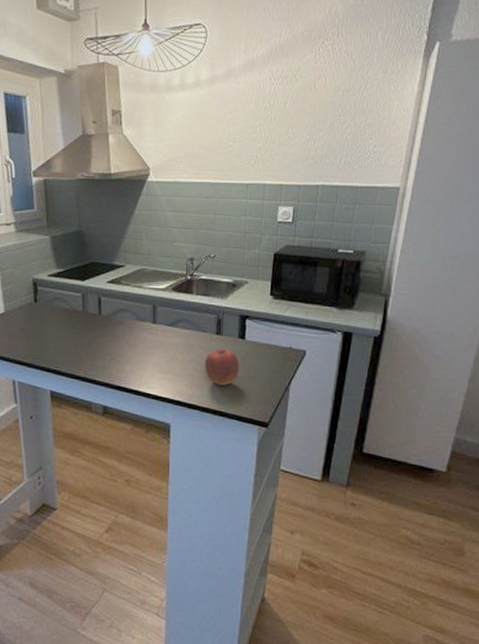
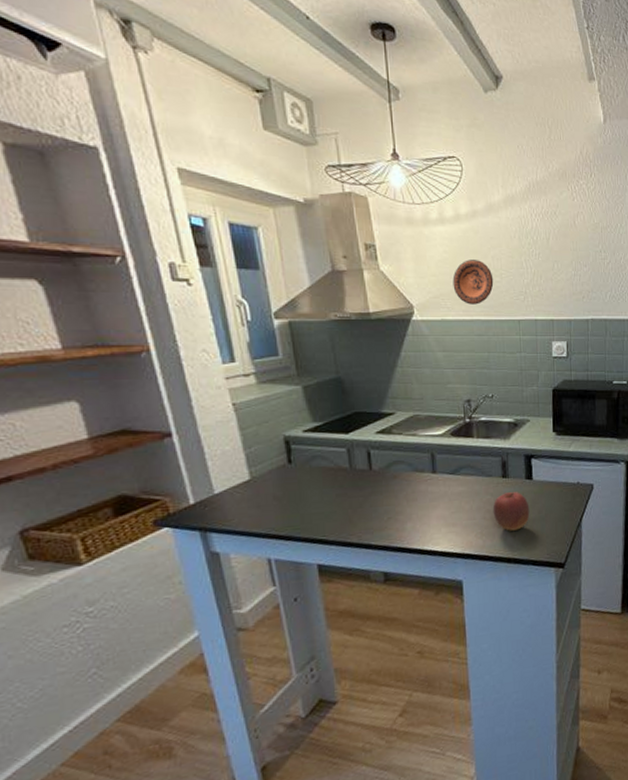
decorative plate: none [187,124,227,168] -> present [452,260,494,305]

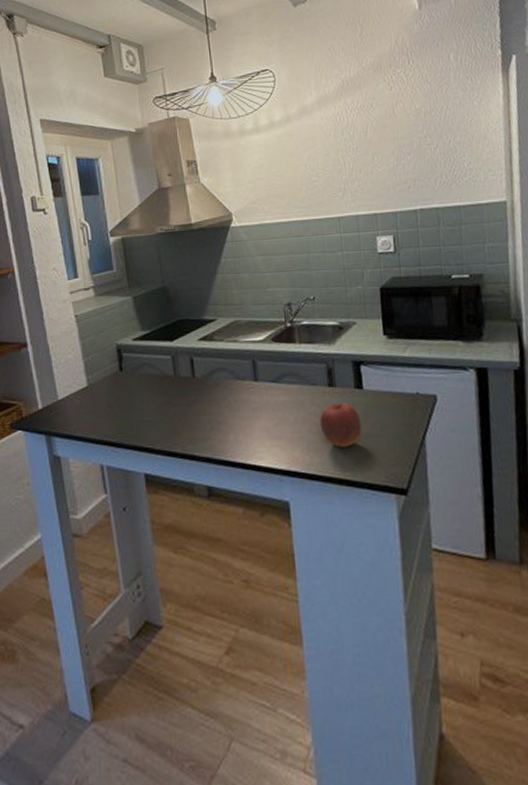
decorative plate: present [452,260,494,305] -> none [269,162,311,207]

